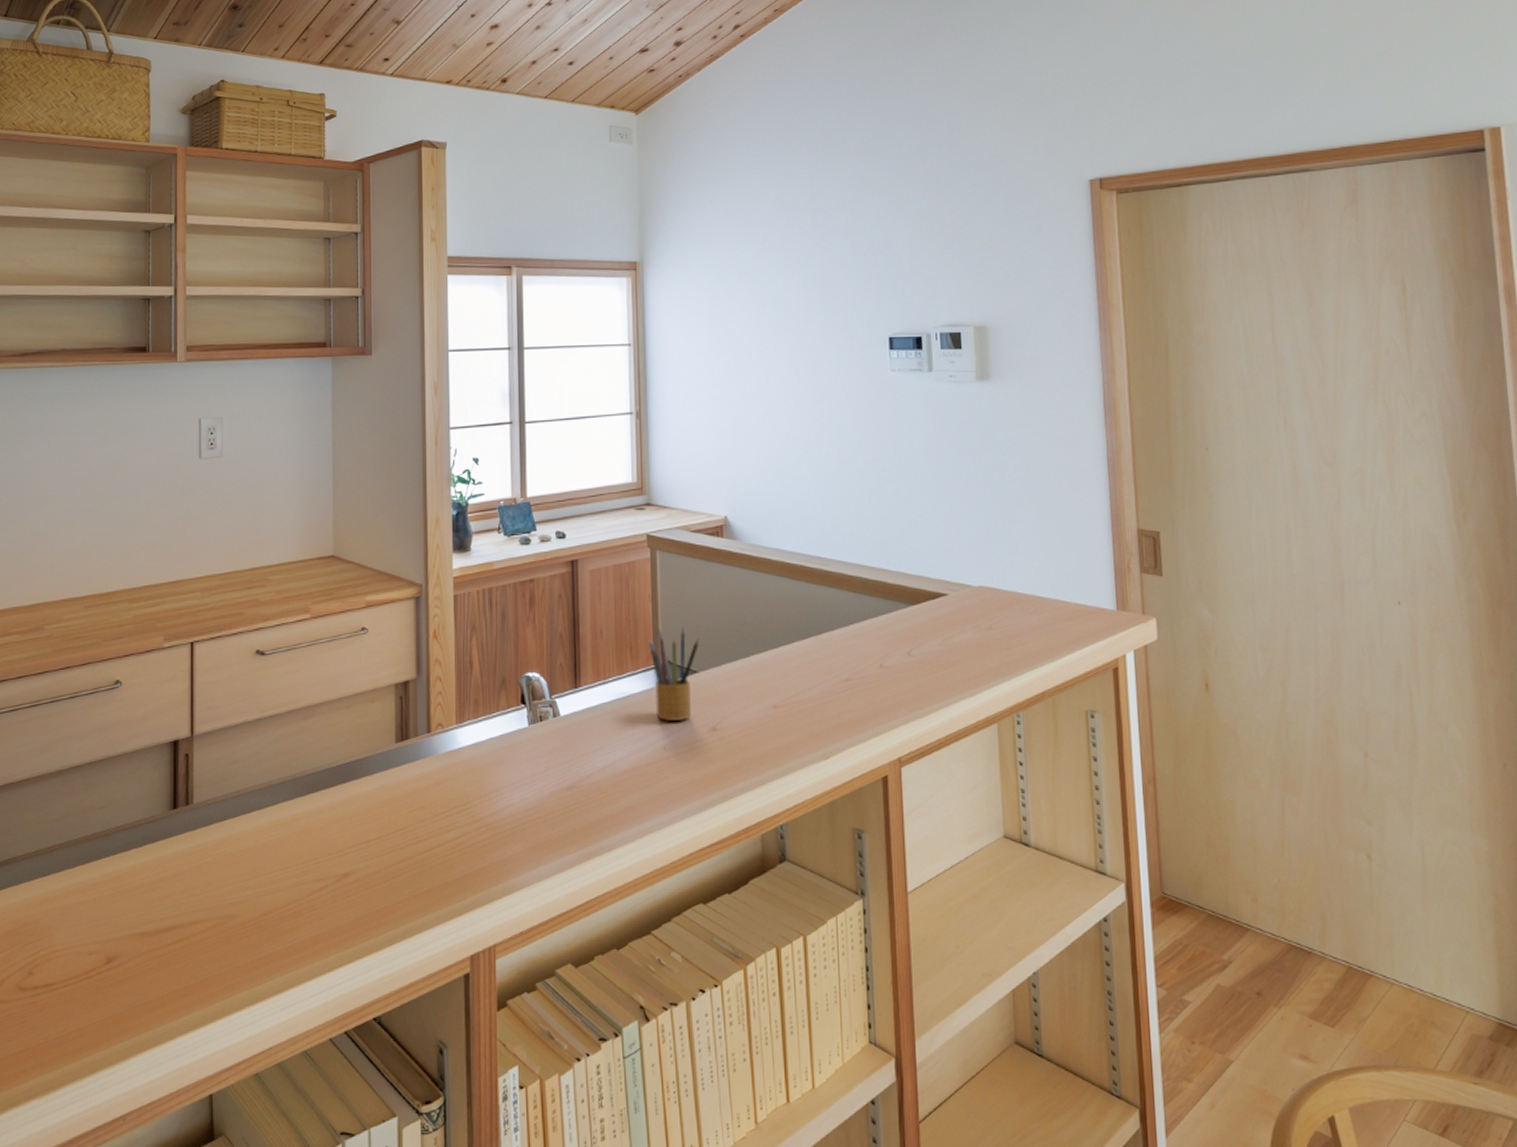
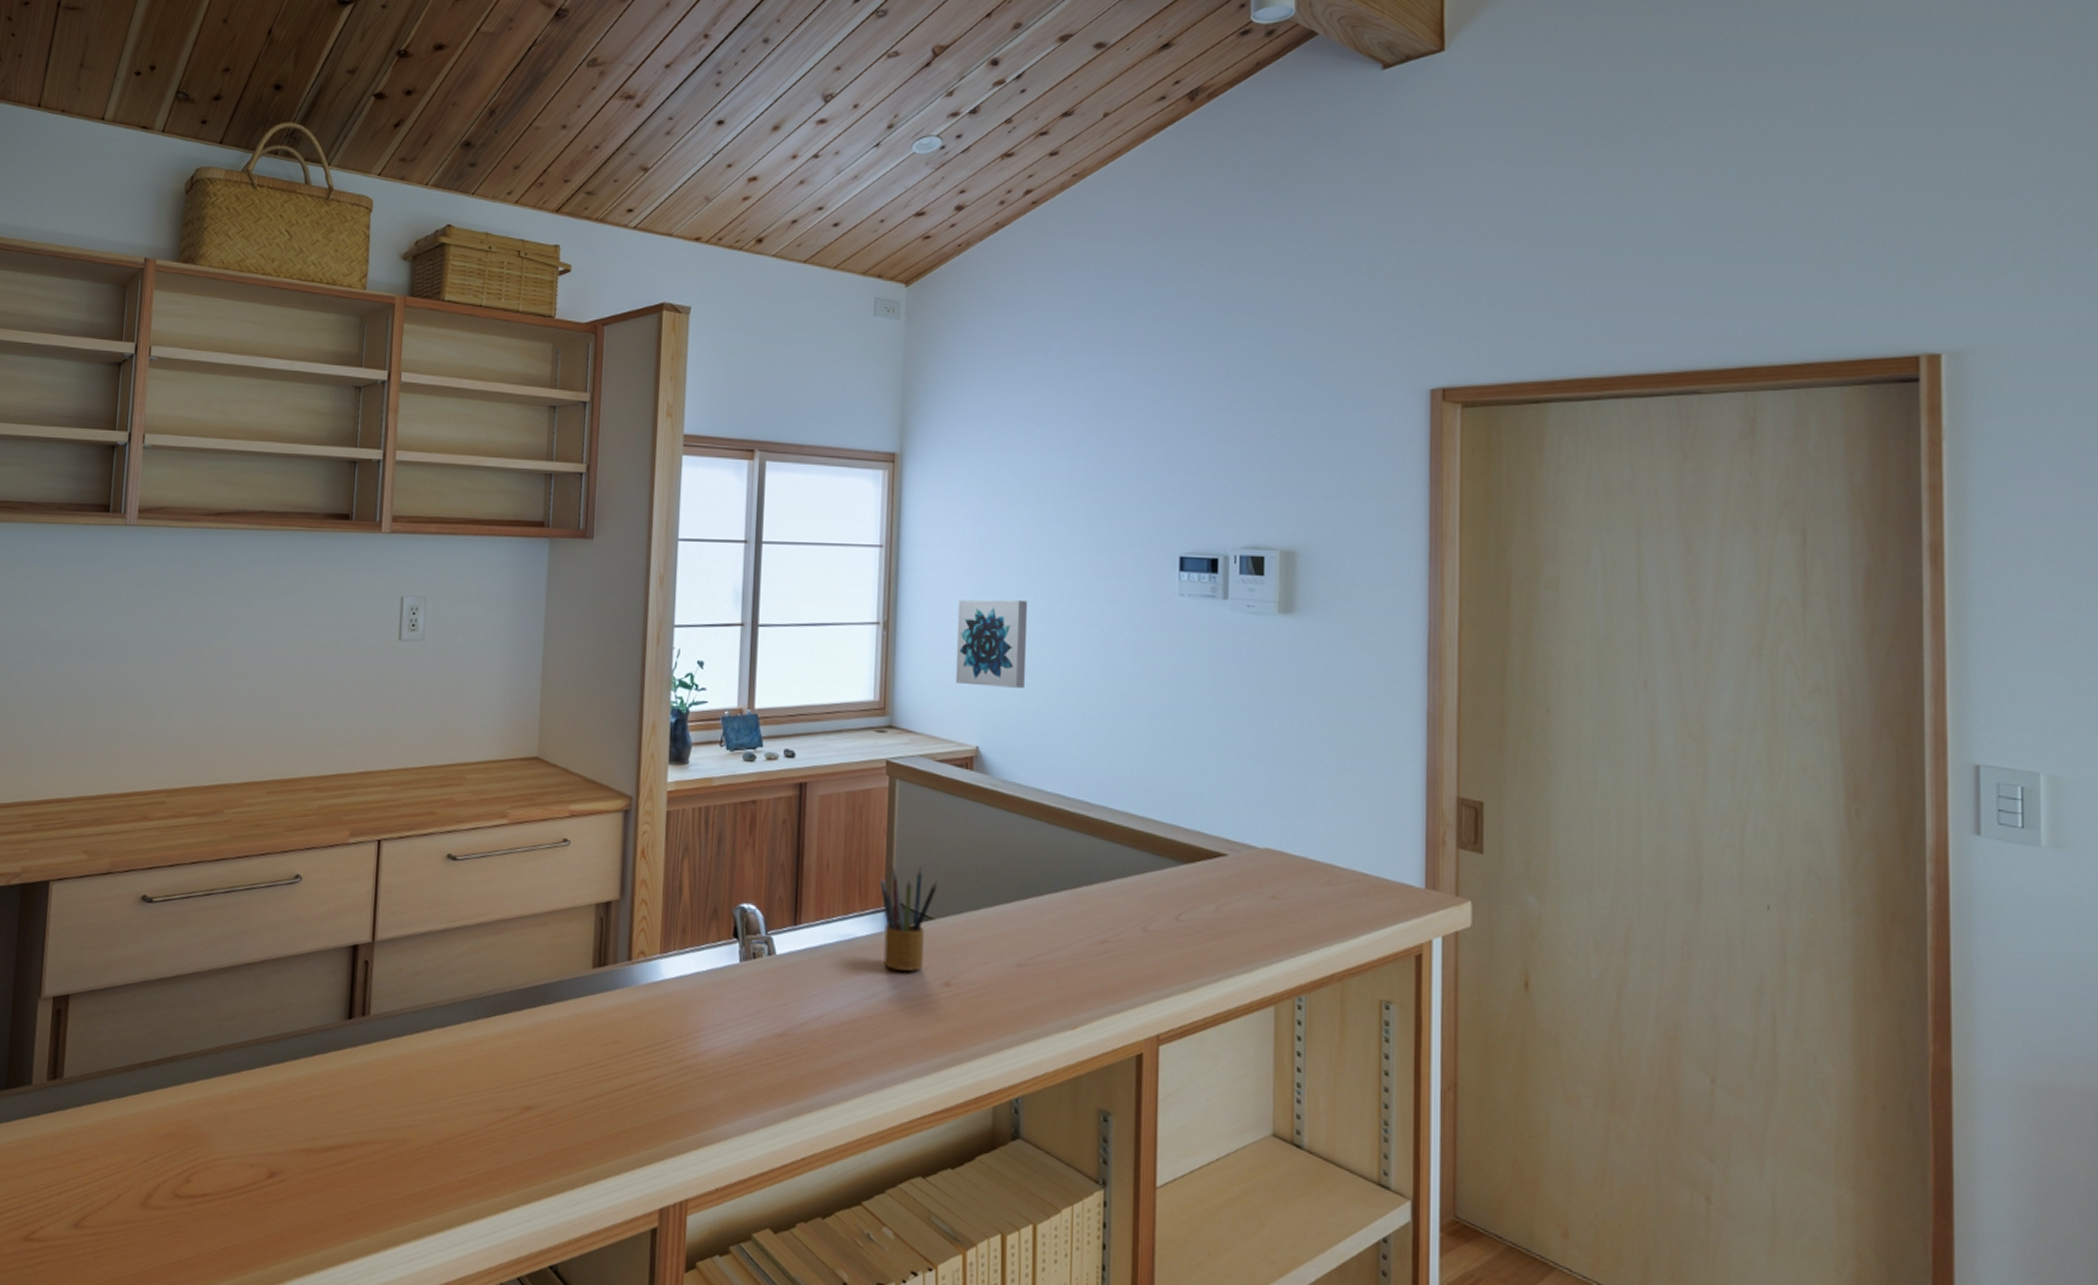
wall art: none [700,385,764,463] -> present [955,599,1028,688]

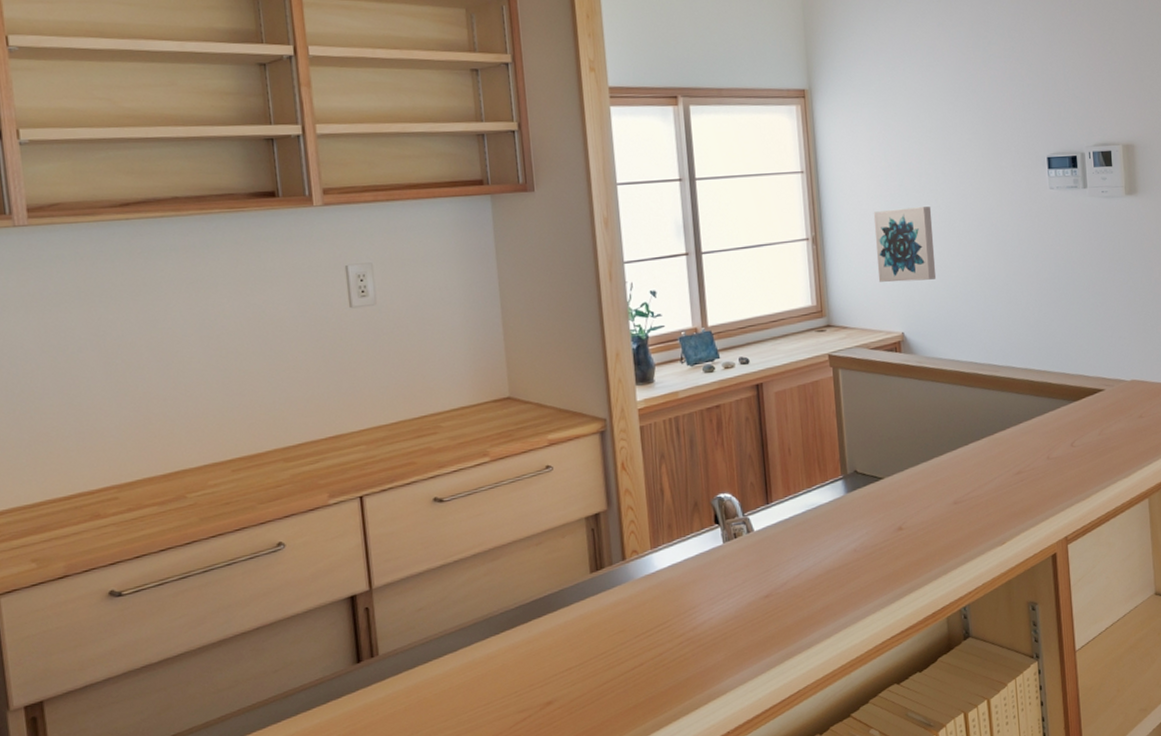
pencil box: present [879,867,938,971] -> none [834,438,884,526]

